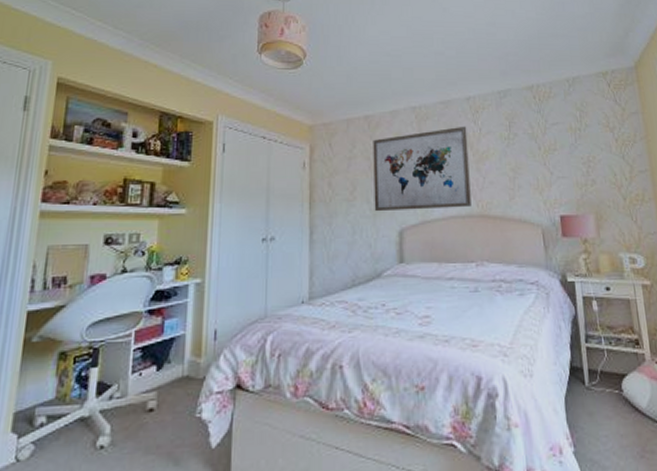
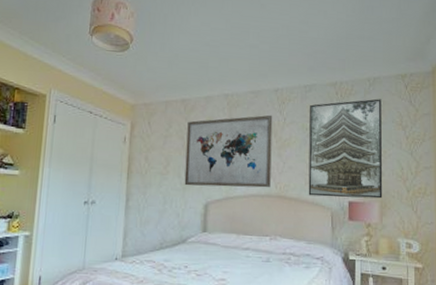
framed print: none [506,100,597,213] -> present [308,98,383,199]

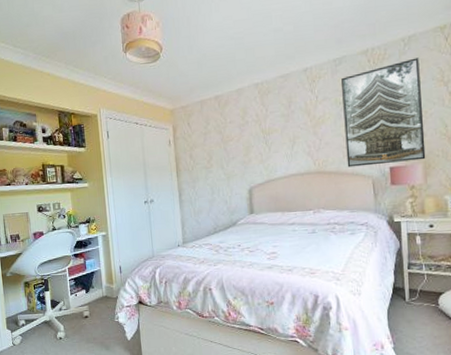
wall art: present [184,115,273,188] -> none [223,95,309,175]

